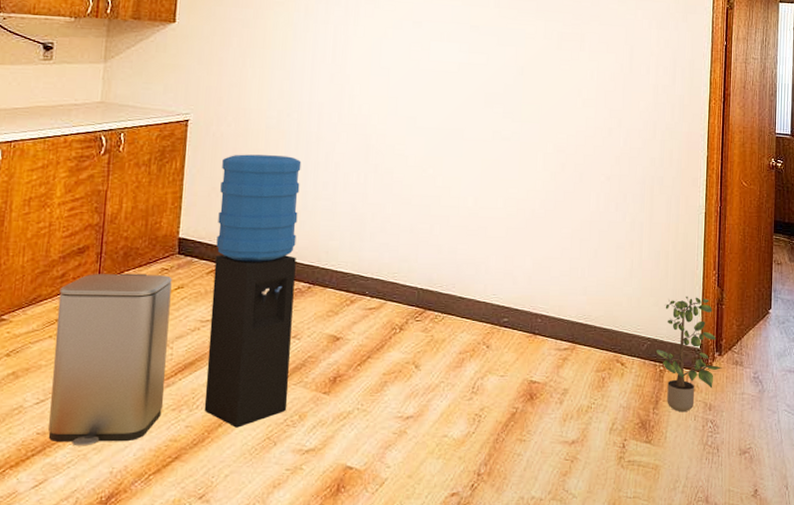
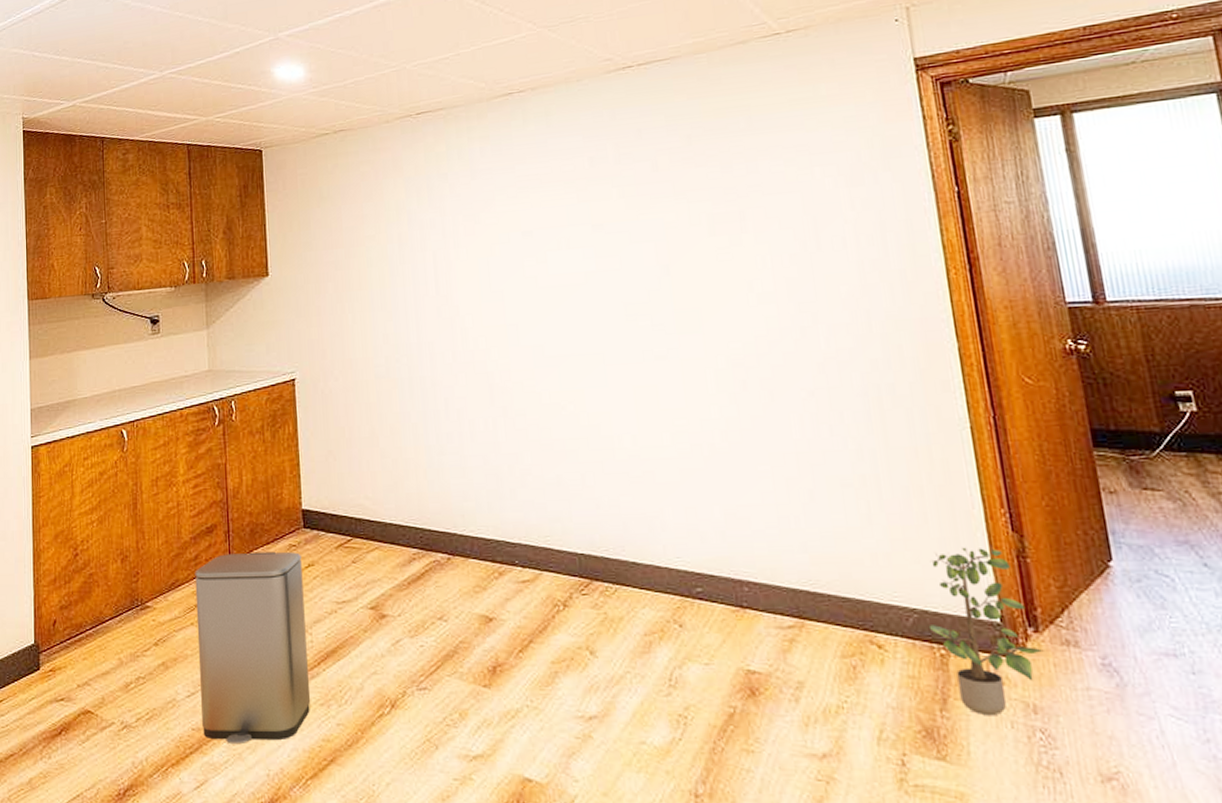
water cooler: present [204,154,302,428] -> none [335,407,445,727]

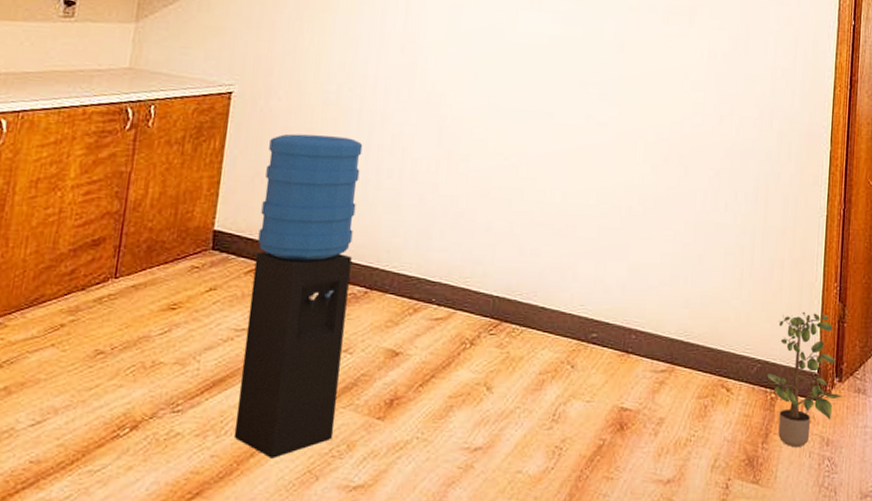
pedal bin: present [195,551,310,745] -> none [43,270,203,478]
water cooler: none [335,407,445,727] -> present [233,133,363,458]

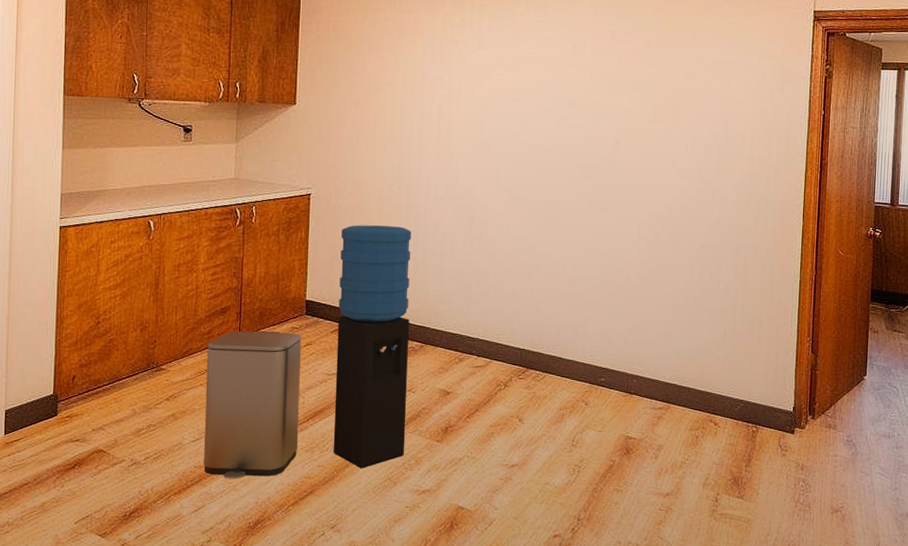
pedal bin: none [43,270,203,478] -> present [204,331,302,479]
potted plant: present [766,311,842,446] -> none [748,360,815,470]

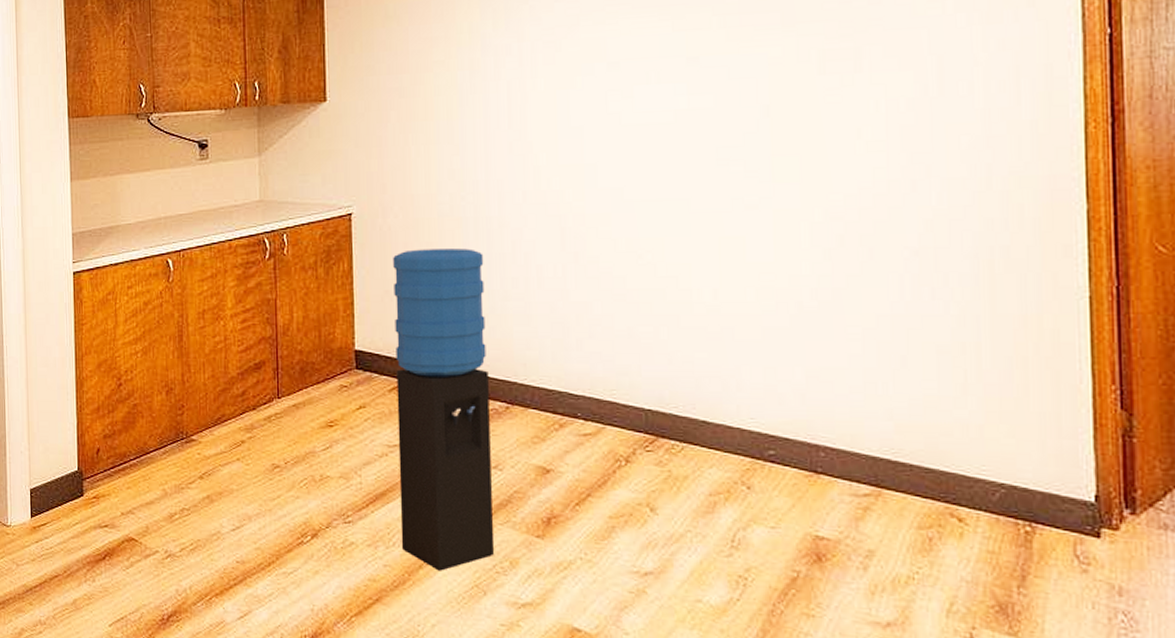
pedal bin: present [204,331,302,479] -> none [241,391,357,580]

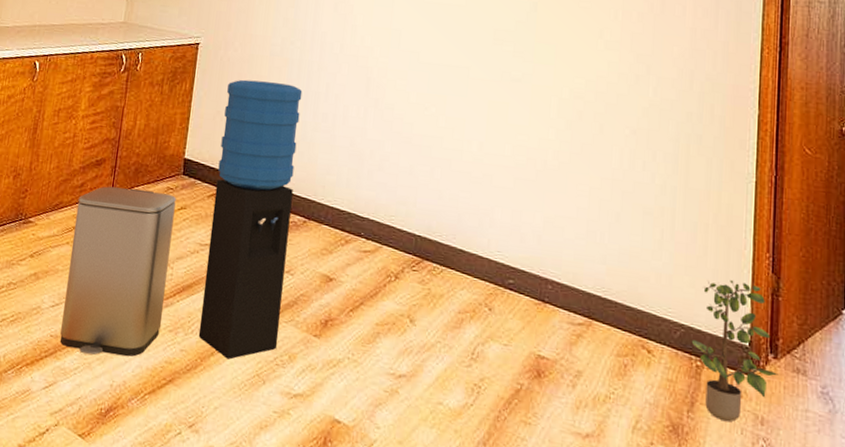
pedal bin: none [241,391,357,580] -> present [60,186,176,357]
potted plant: none [1015,422,1139,595] -> present [691,279,778,422]

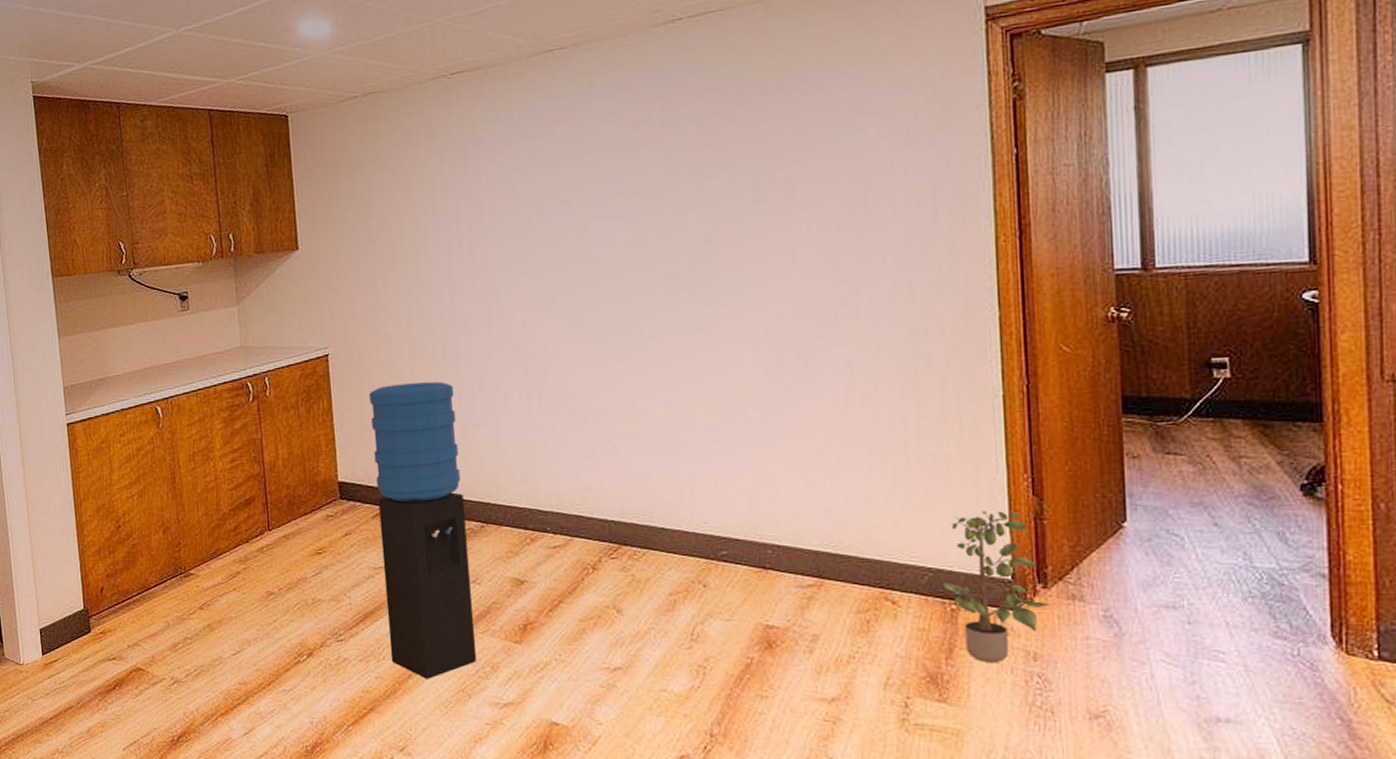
pedal bin: present [60,186,176,357] -> none [235,521,350,696]

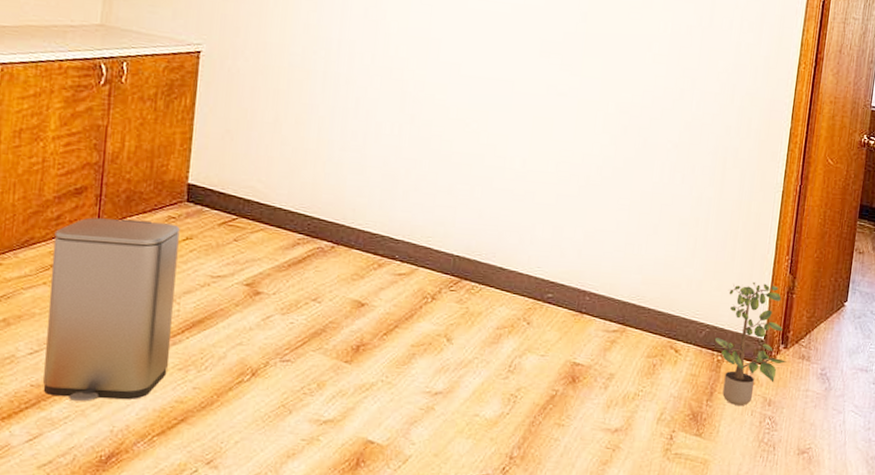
pedal bin: none [235,521,350,696] -> present [43,217,180,402]
water cooler: present [369,381,477,679] -> none [213,93,328,393]

